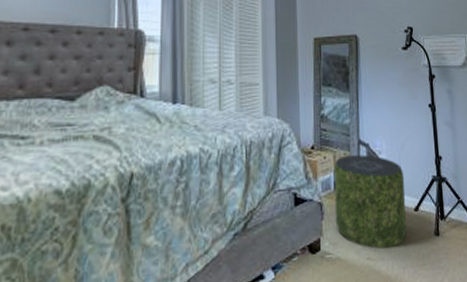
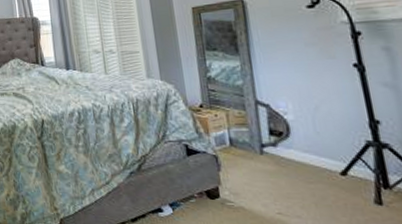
pouf: present [333,155,406,249] -> none [227,115,331,207]

